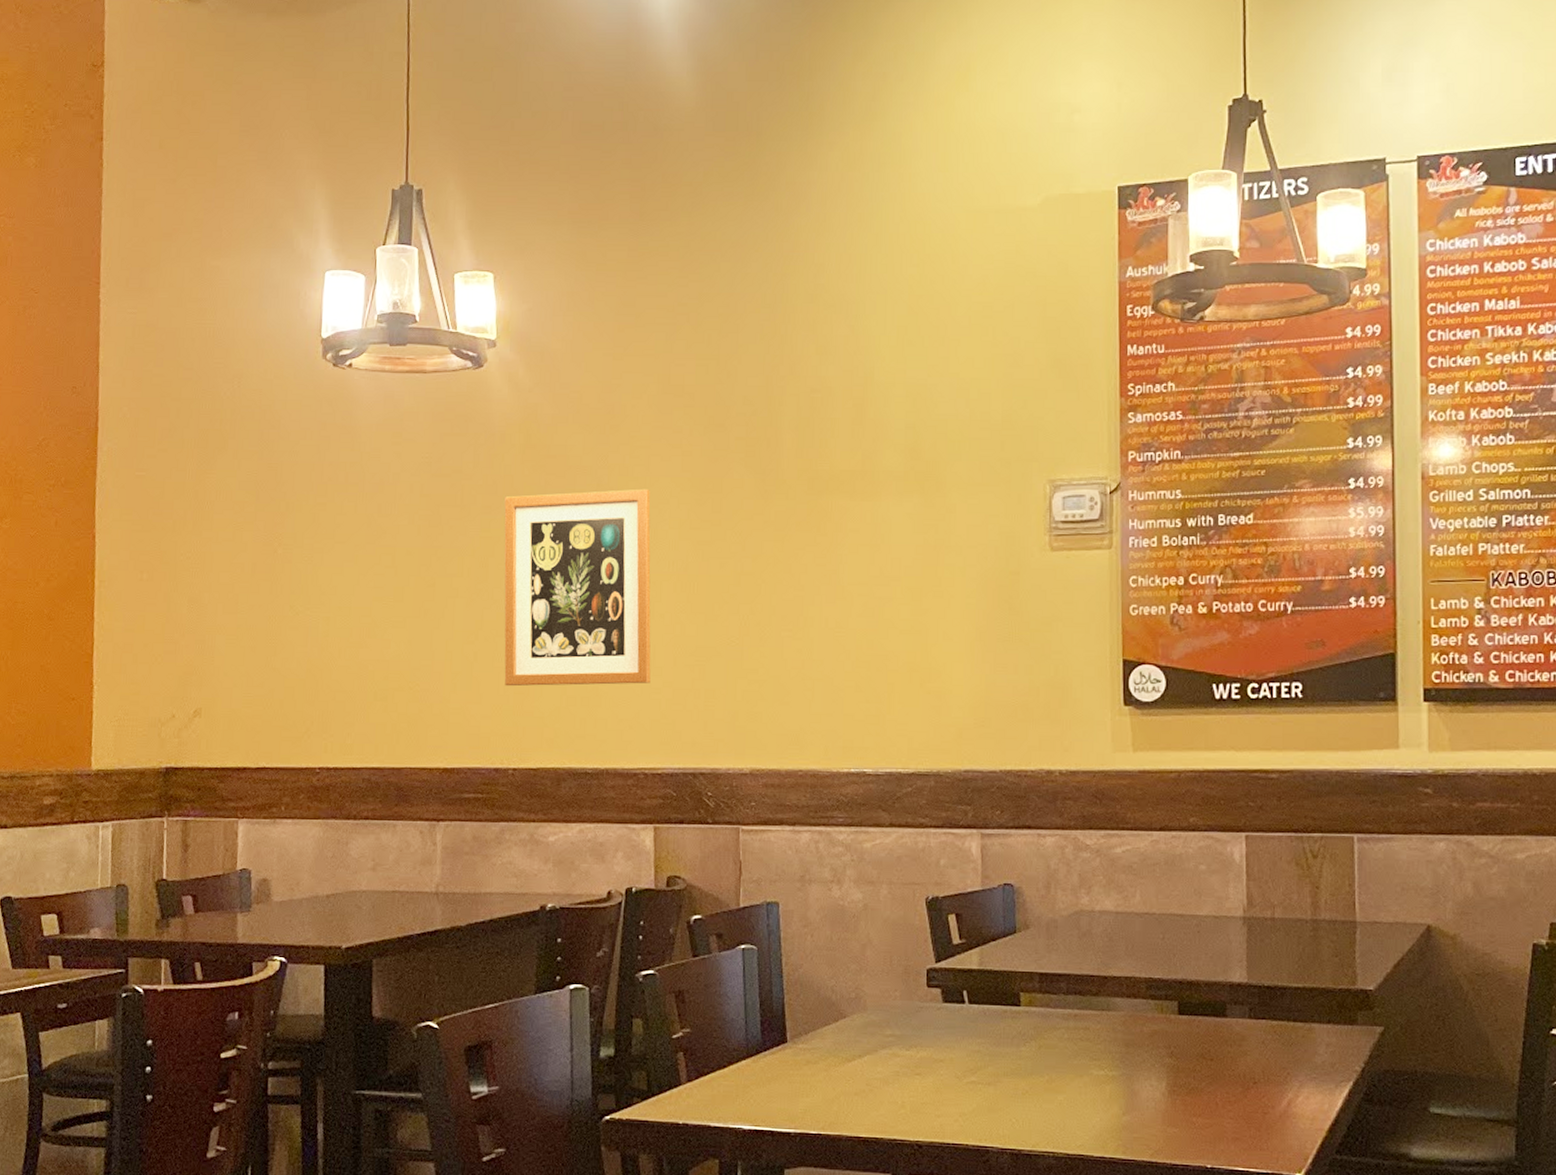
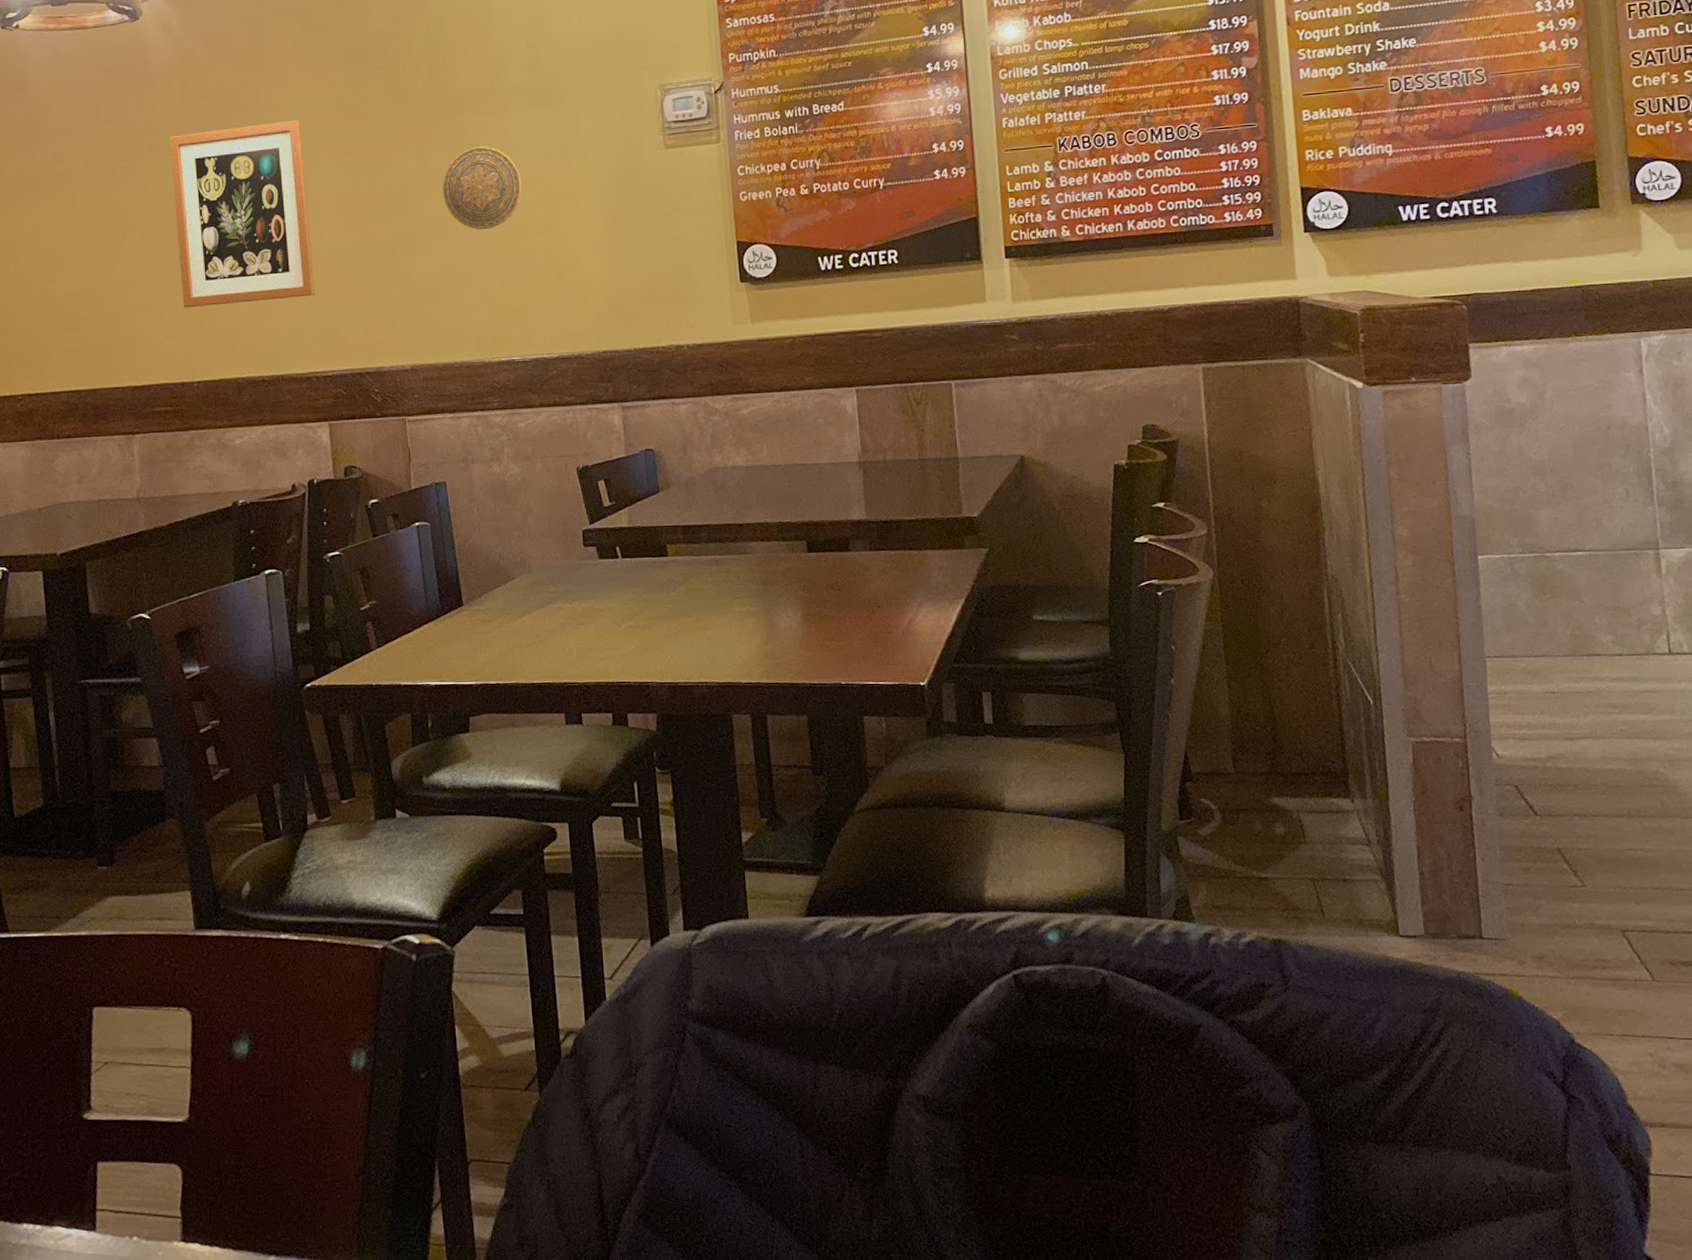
decorative plate: none [800,533,889,625] -> present [442,146,522,230]

